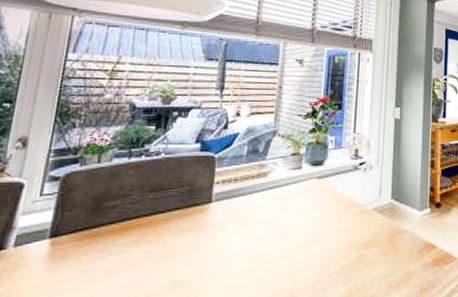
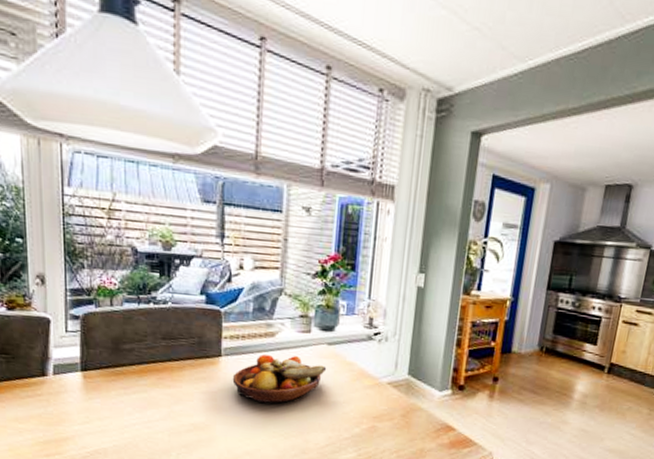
fruit bowl: none [221,193,317,246] -> present [232,355,327,404]

